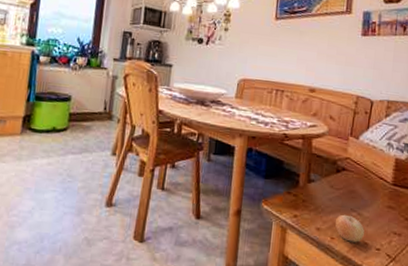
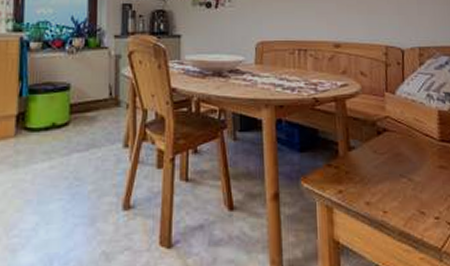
fruit: present [335,213,364,243] -> none [386,180,419,214]

